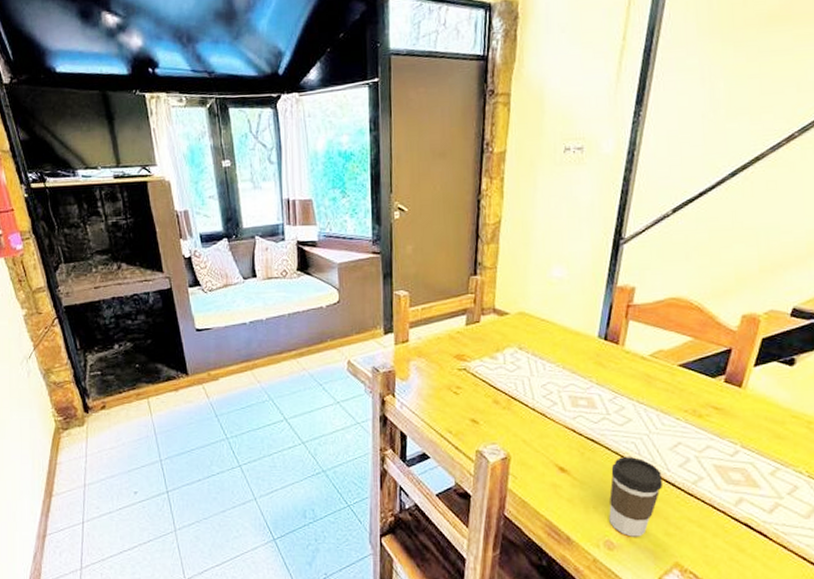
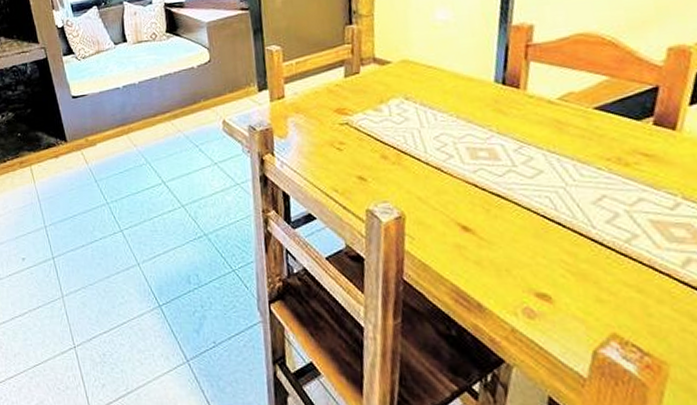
coffee cup: present [609,457,664,537] -> none [523,213,589,304]

